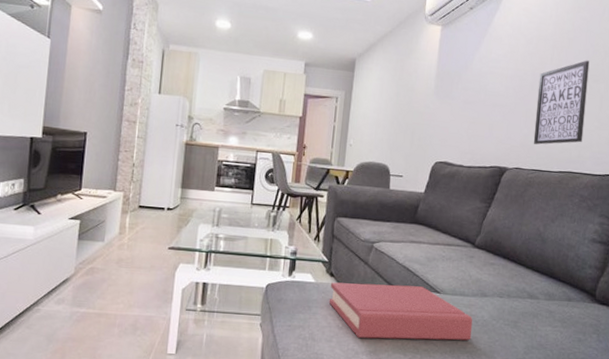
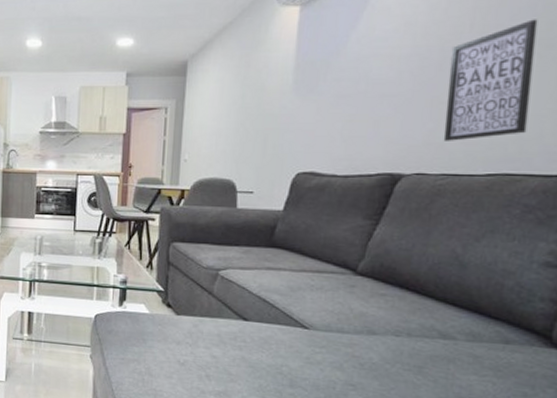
hardback book: present [329,282,473,341] -> none [166,313,357,386]

